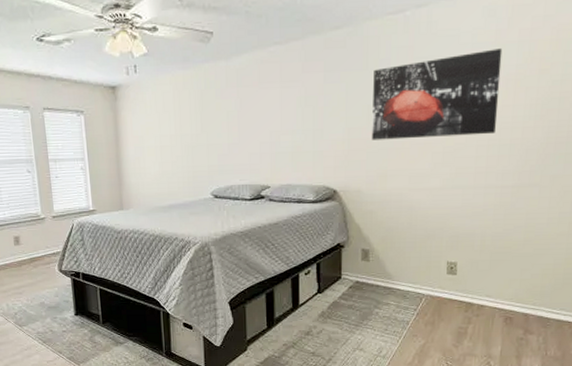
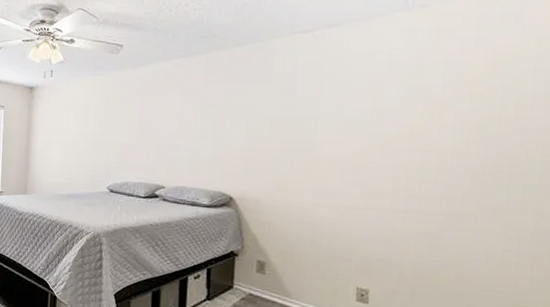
wall art: present [372,48,503,140] -> none [274,69,426,156]

